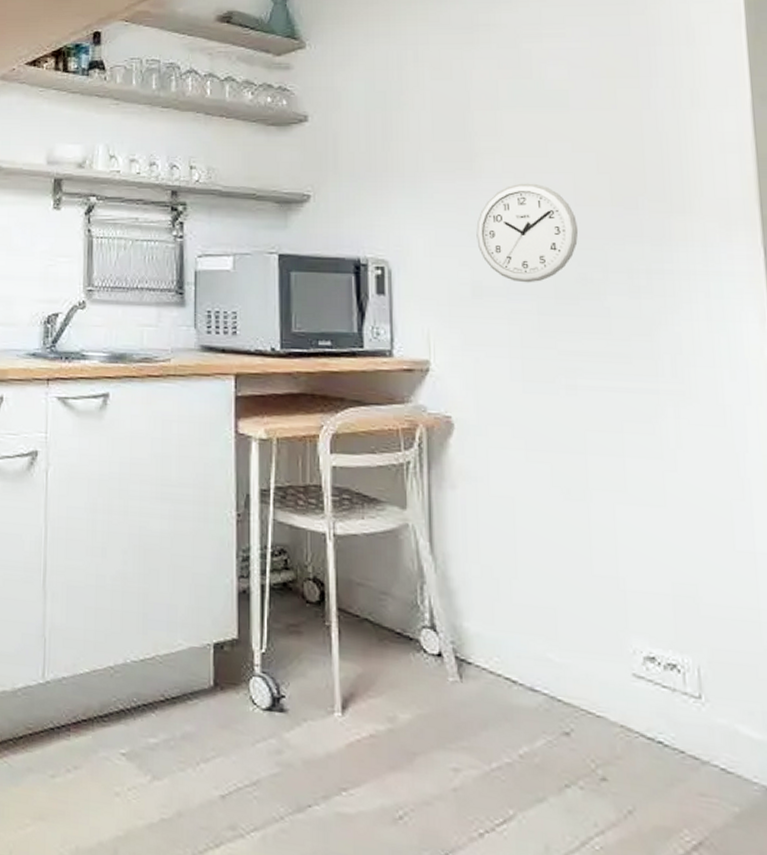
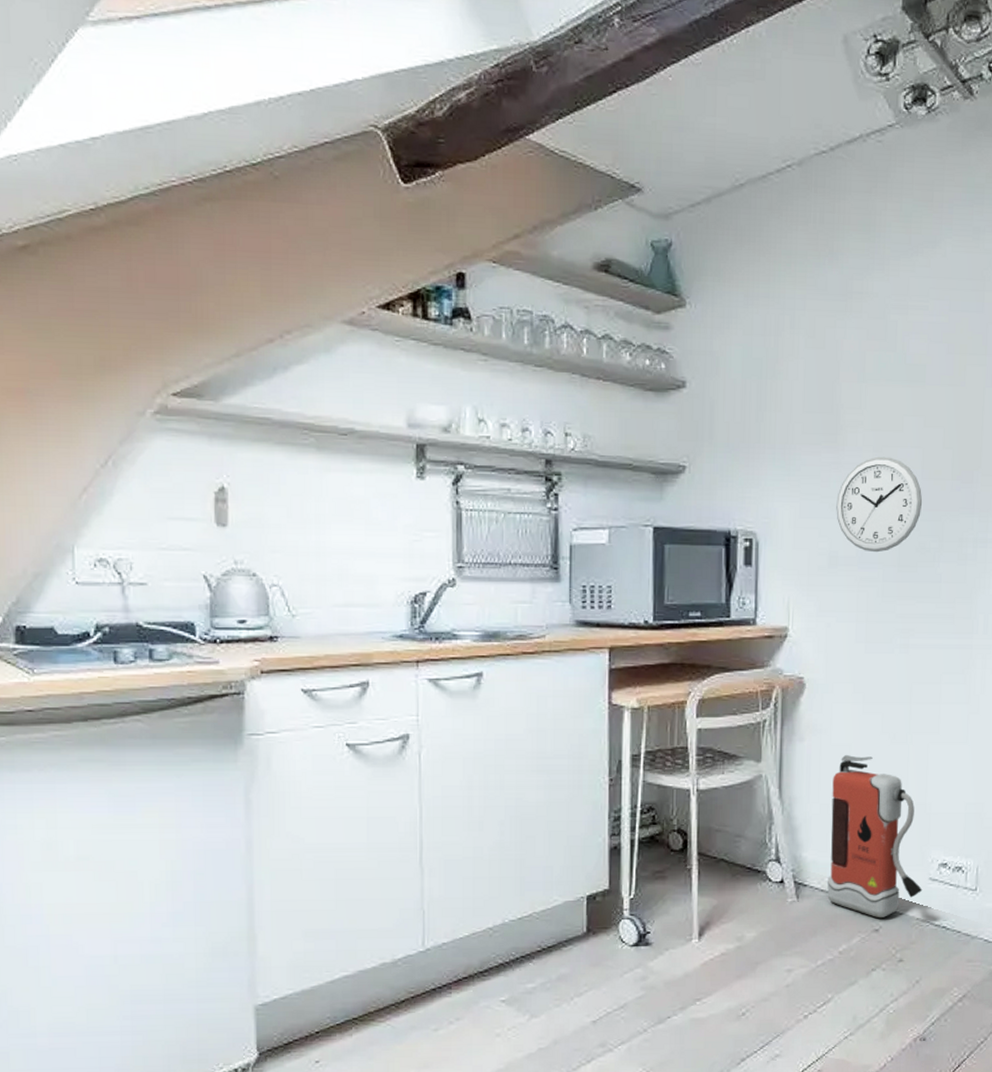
fire extinguisher: none [494,509,625,719] -> present [827,755,923,919]

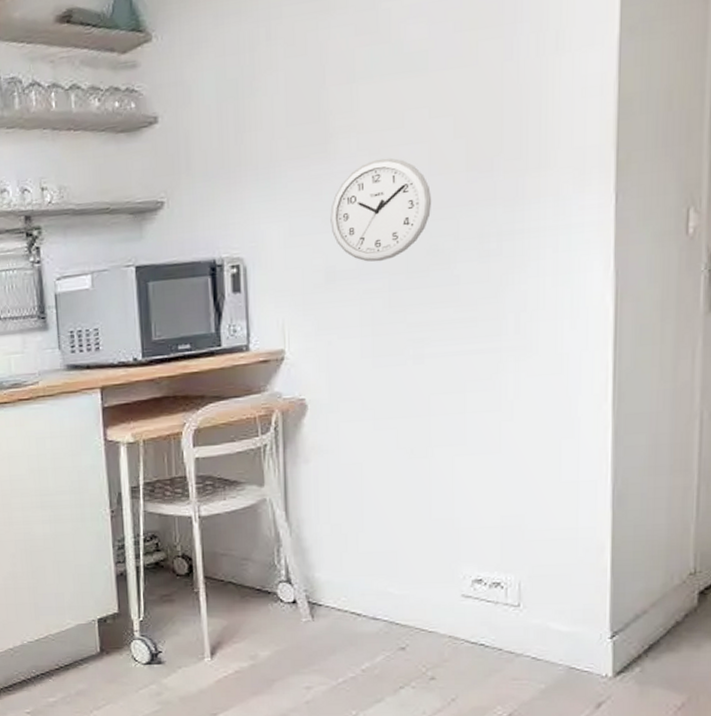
fire extinguisher: present [827,755,923,919] -> none [344,473,454,637]

